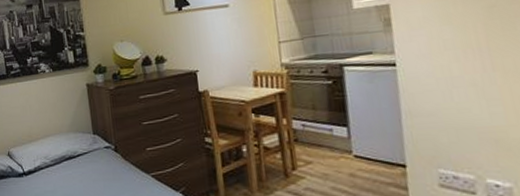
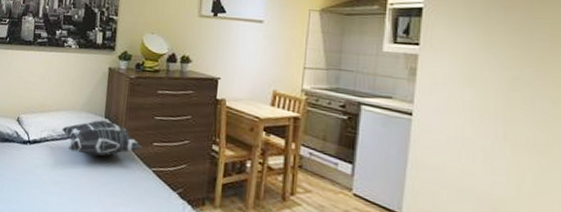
decorative pillow: none [53,137,137,174] -> present [62,120,143,157]

